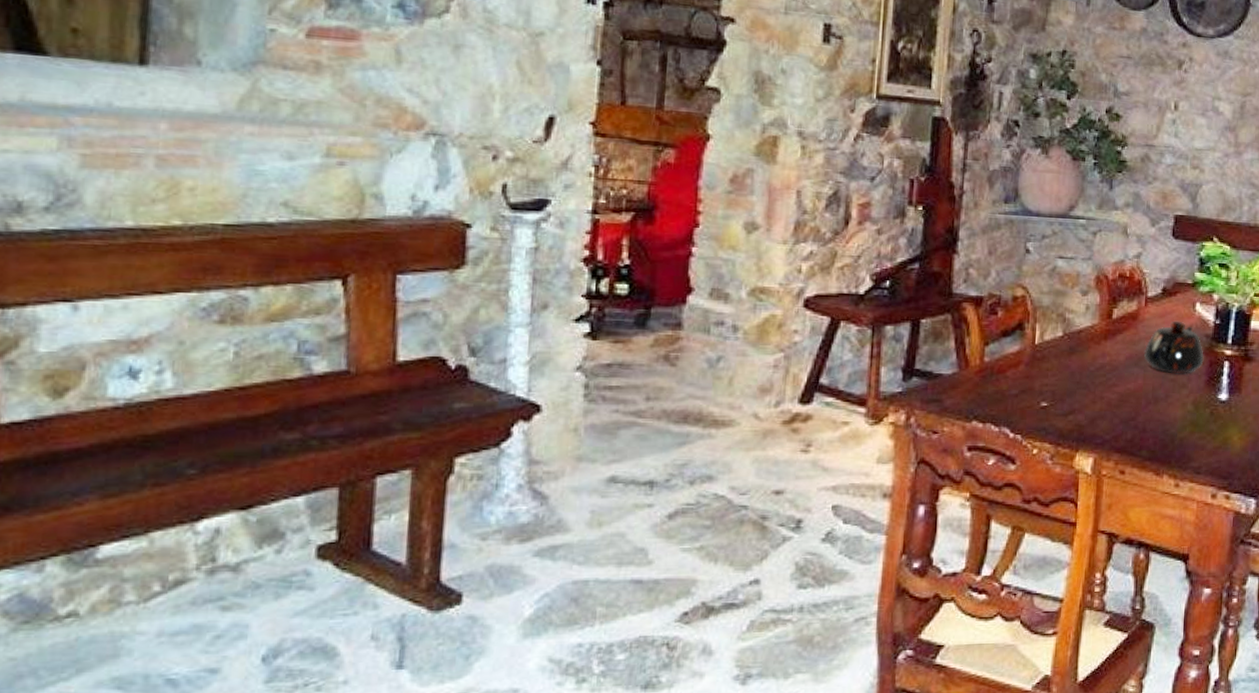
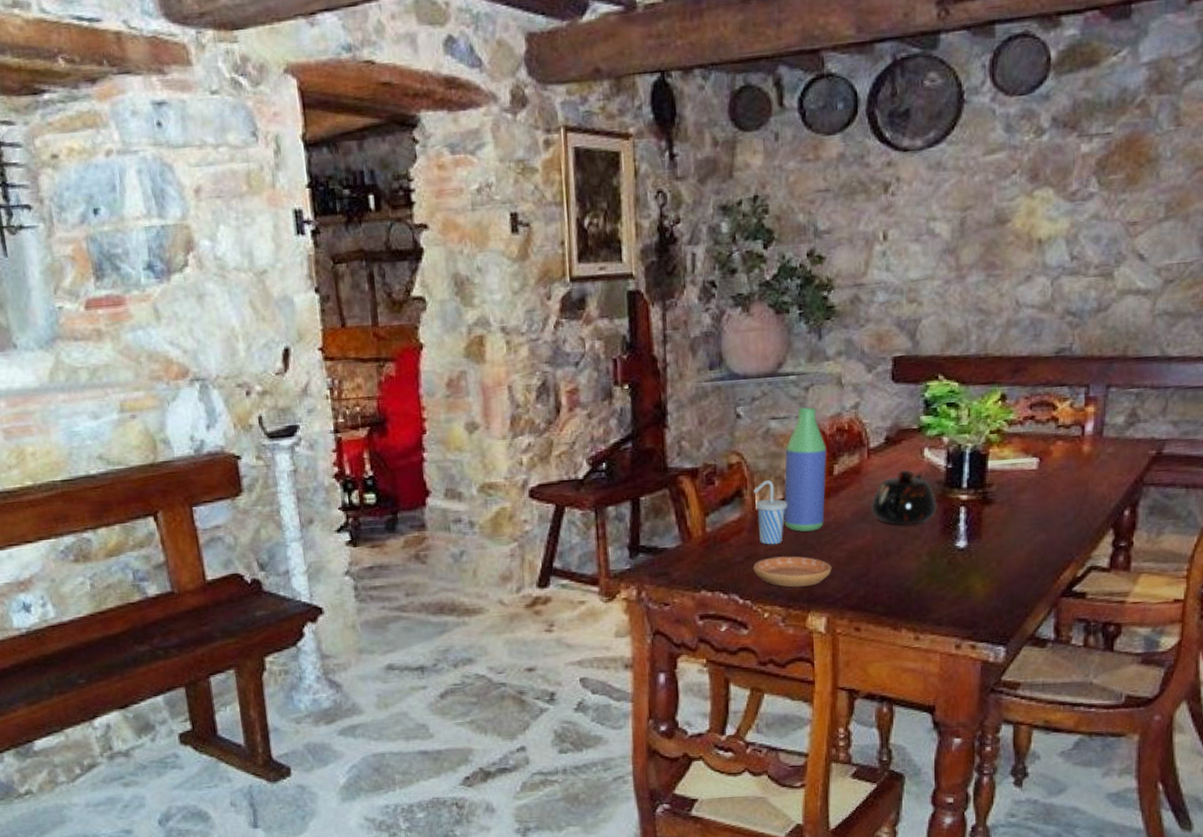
saucer: none [1027,393,1103,426] -> present [753,556,832,588]
cup: none [1035,316,1067,381] -> present [754,479,788,545]
bottle: none [1061,250,1108,371] -> present [783,407,827,532]

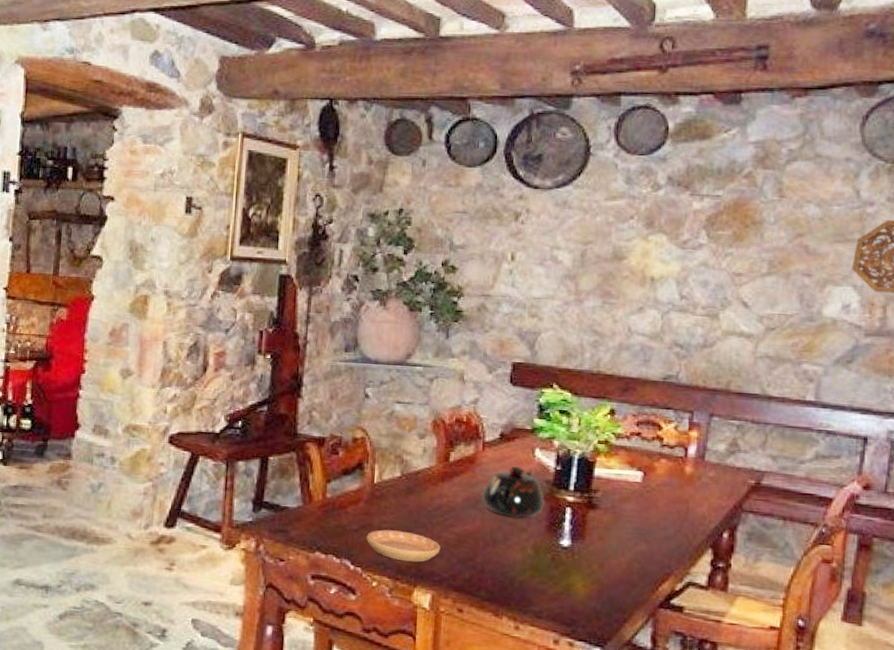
cup: present [754,479,788,545] -> none [374,457,405,519]
bottle: present [783,407,827,532] -> none [399,396,445,511]

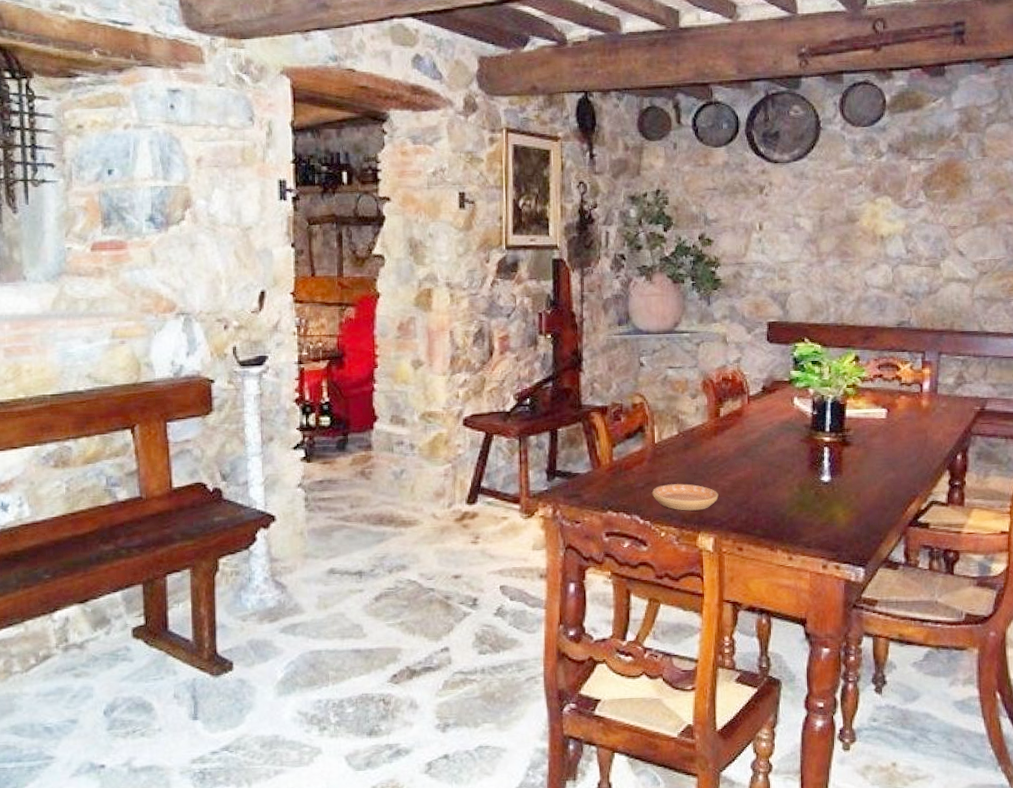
teapot: present [481,465,544,519] -> none [750,414,805,461]

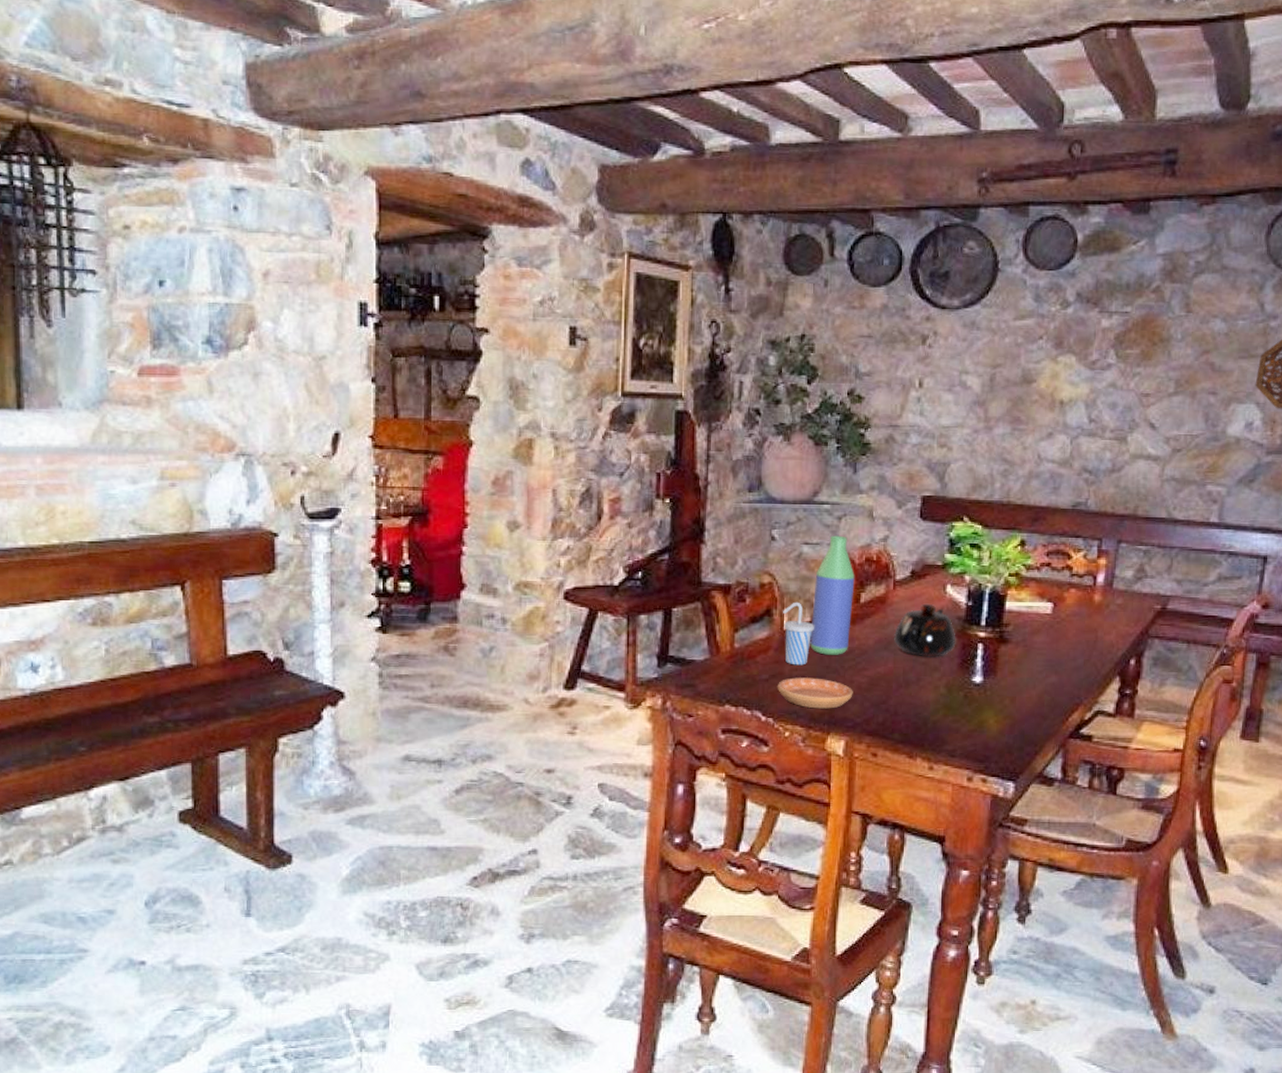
cup: none [654,418,682,474] -> present [783,602,815,665]
bottle: none [678,359,714,463] -> present [810,535,855,655]
teapot: none [750,414,805,461] -> present [893,603,956,657]

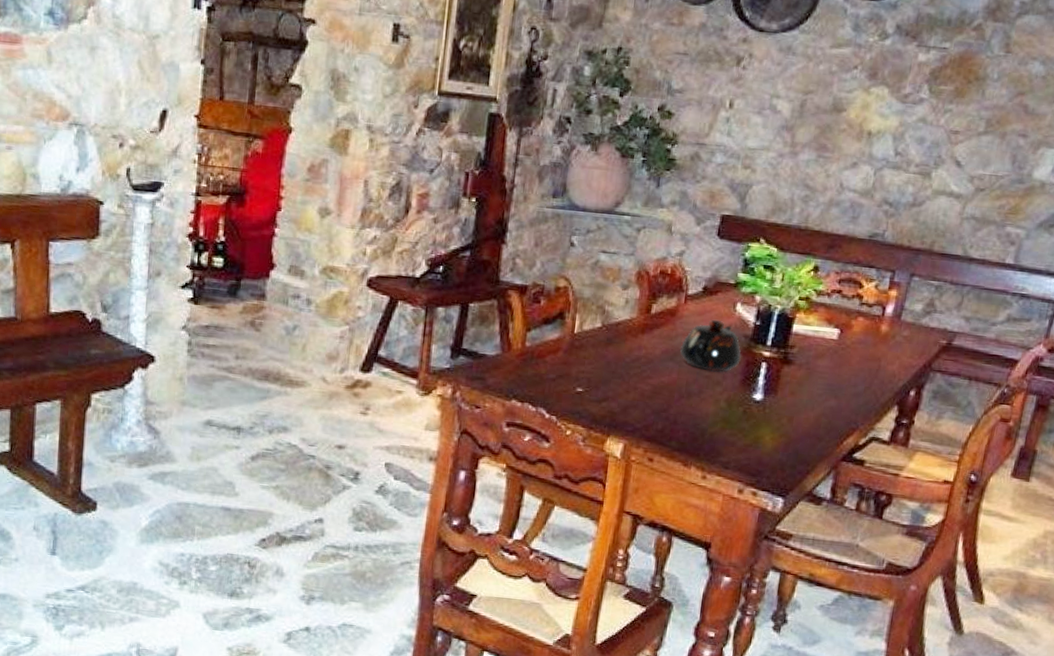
saucer: present [778,677,853,709] -> none [563,379,636,413]
cup: present [783,602,815,665] -> none [573,307,605,369]
bottle: present [810,535,855,655] -> none [598,246,648,362]

